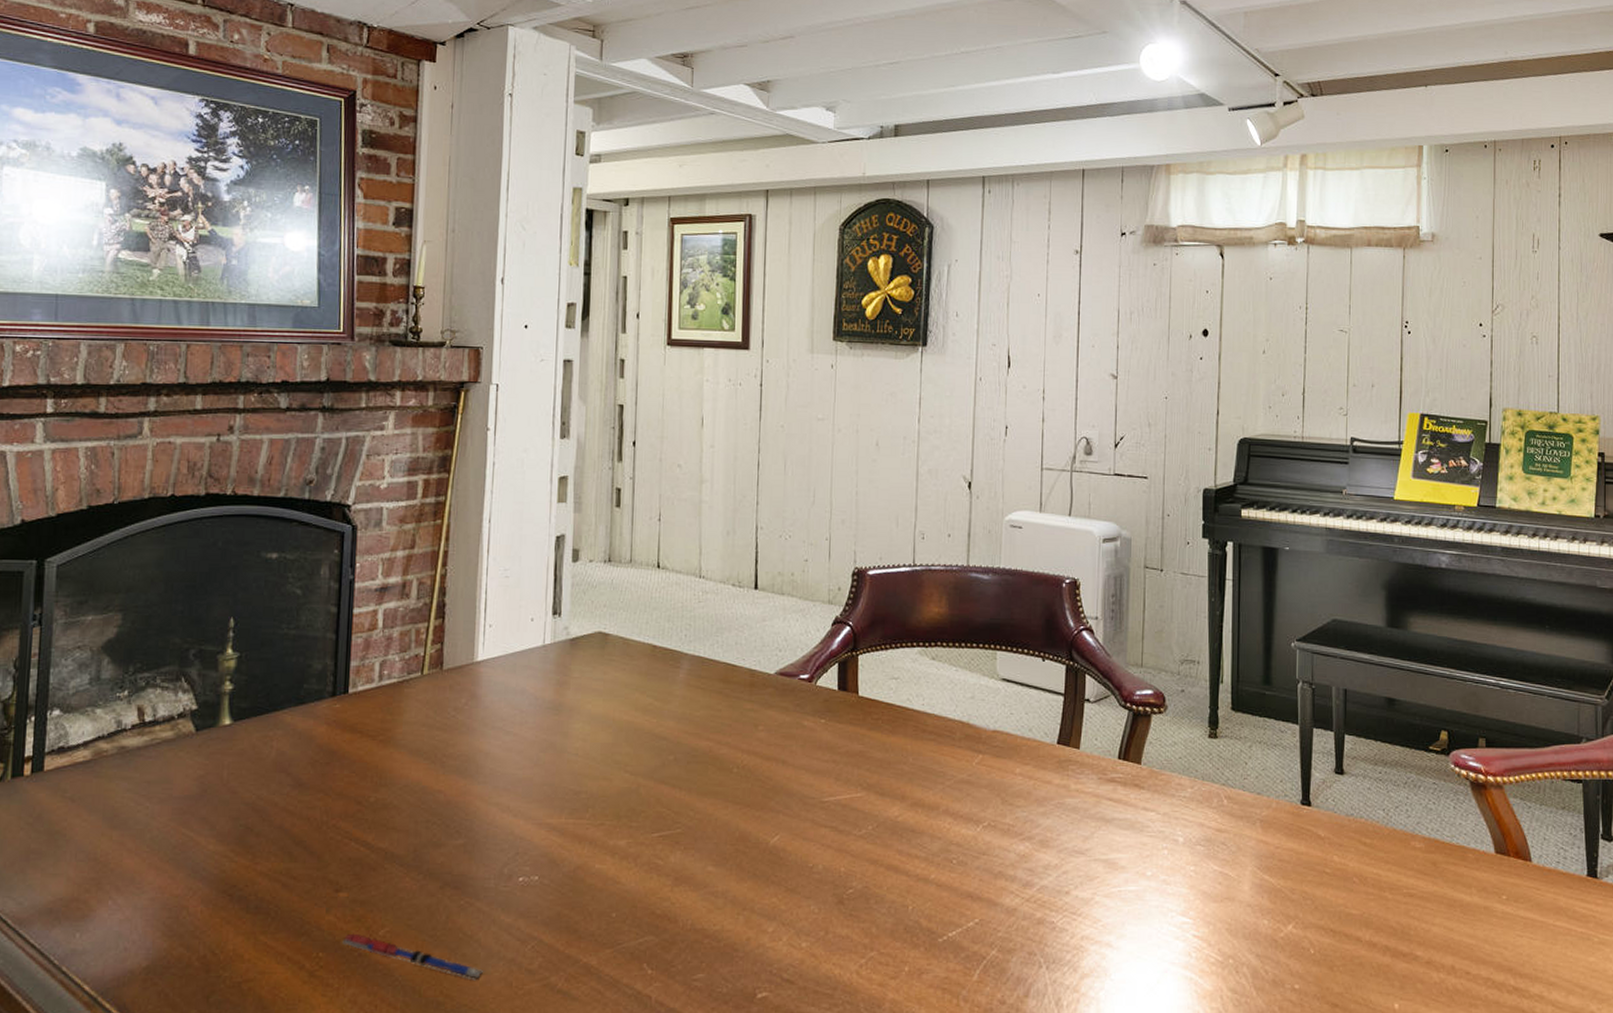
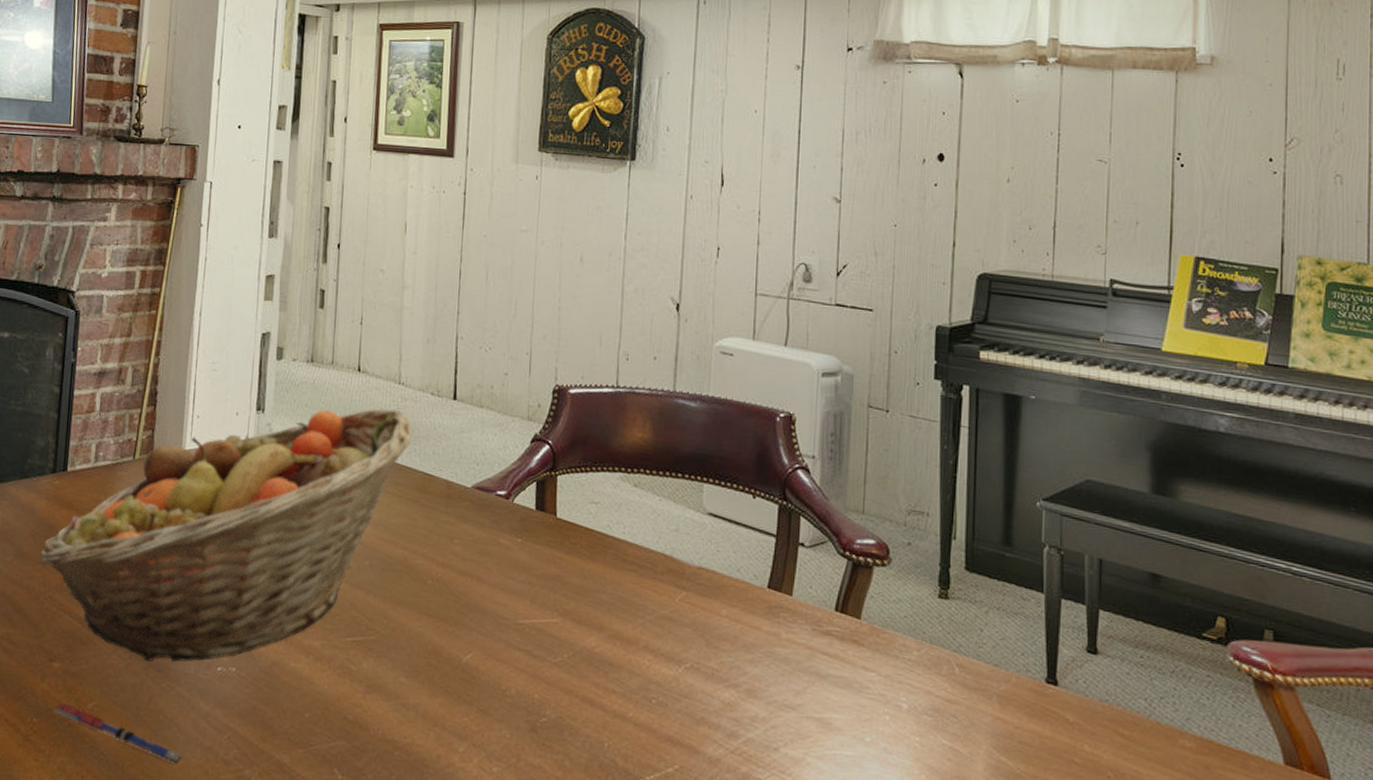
fruit basket: none [321,602,716,880] -> present [40,408,414,662]

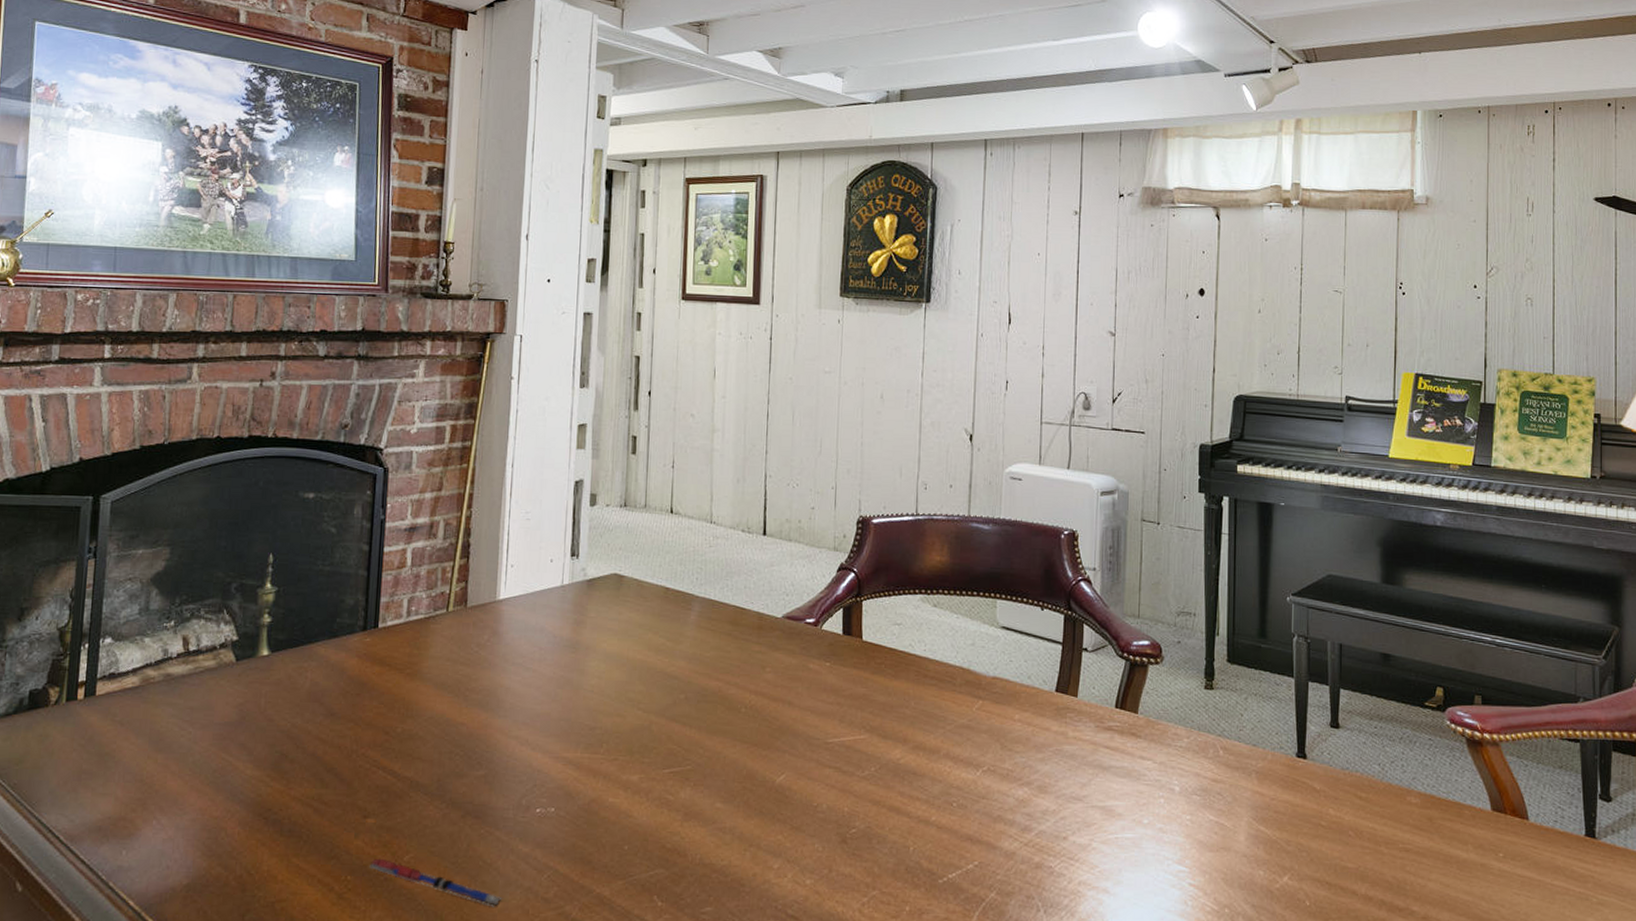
fruit basket: present [40,408,414,662] -> none [352,547,726,809]

